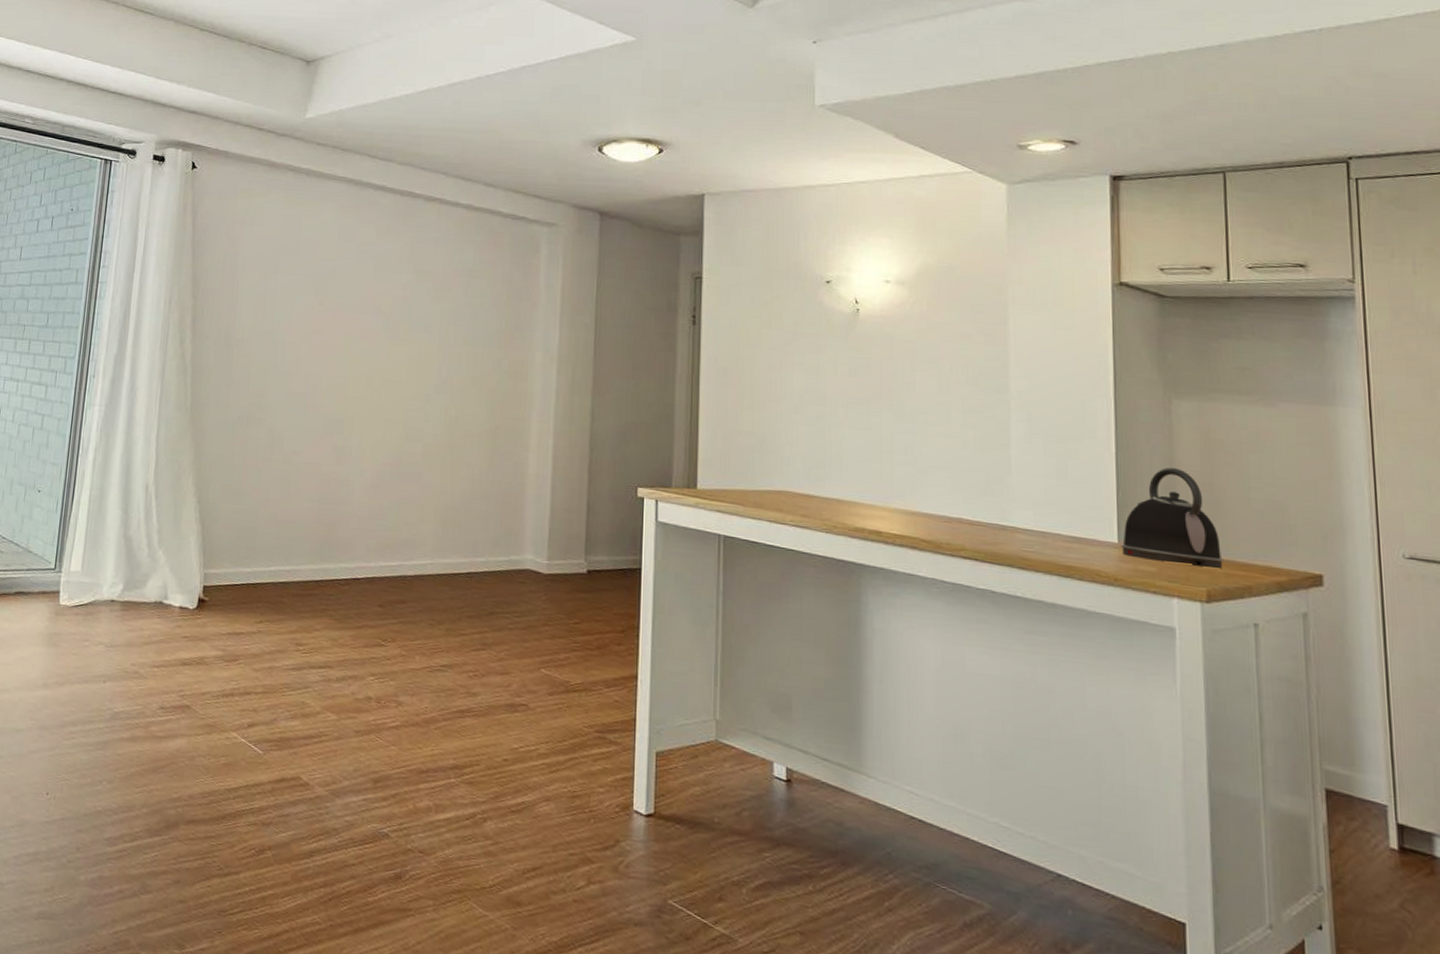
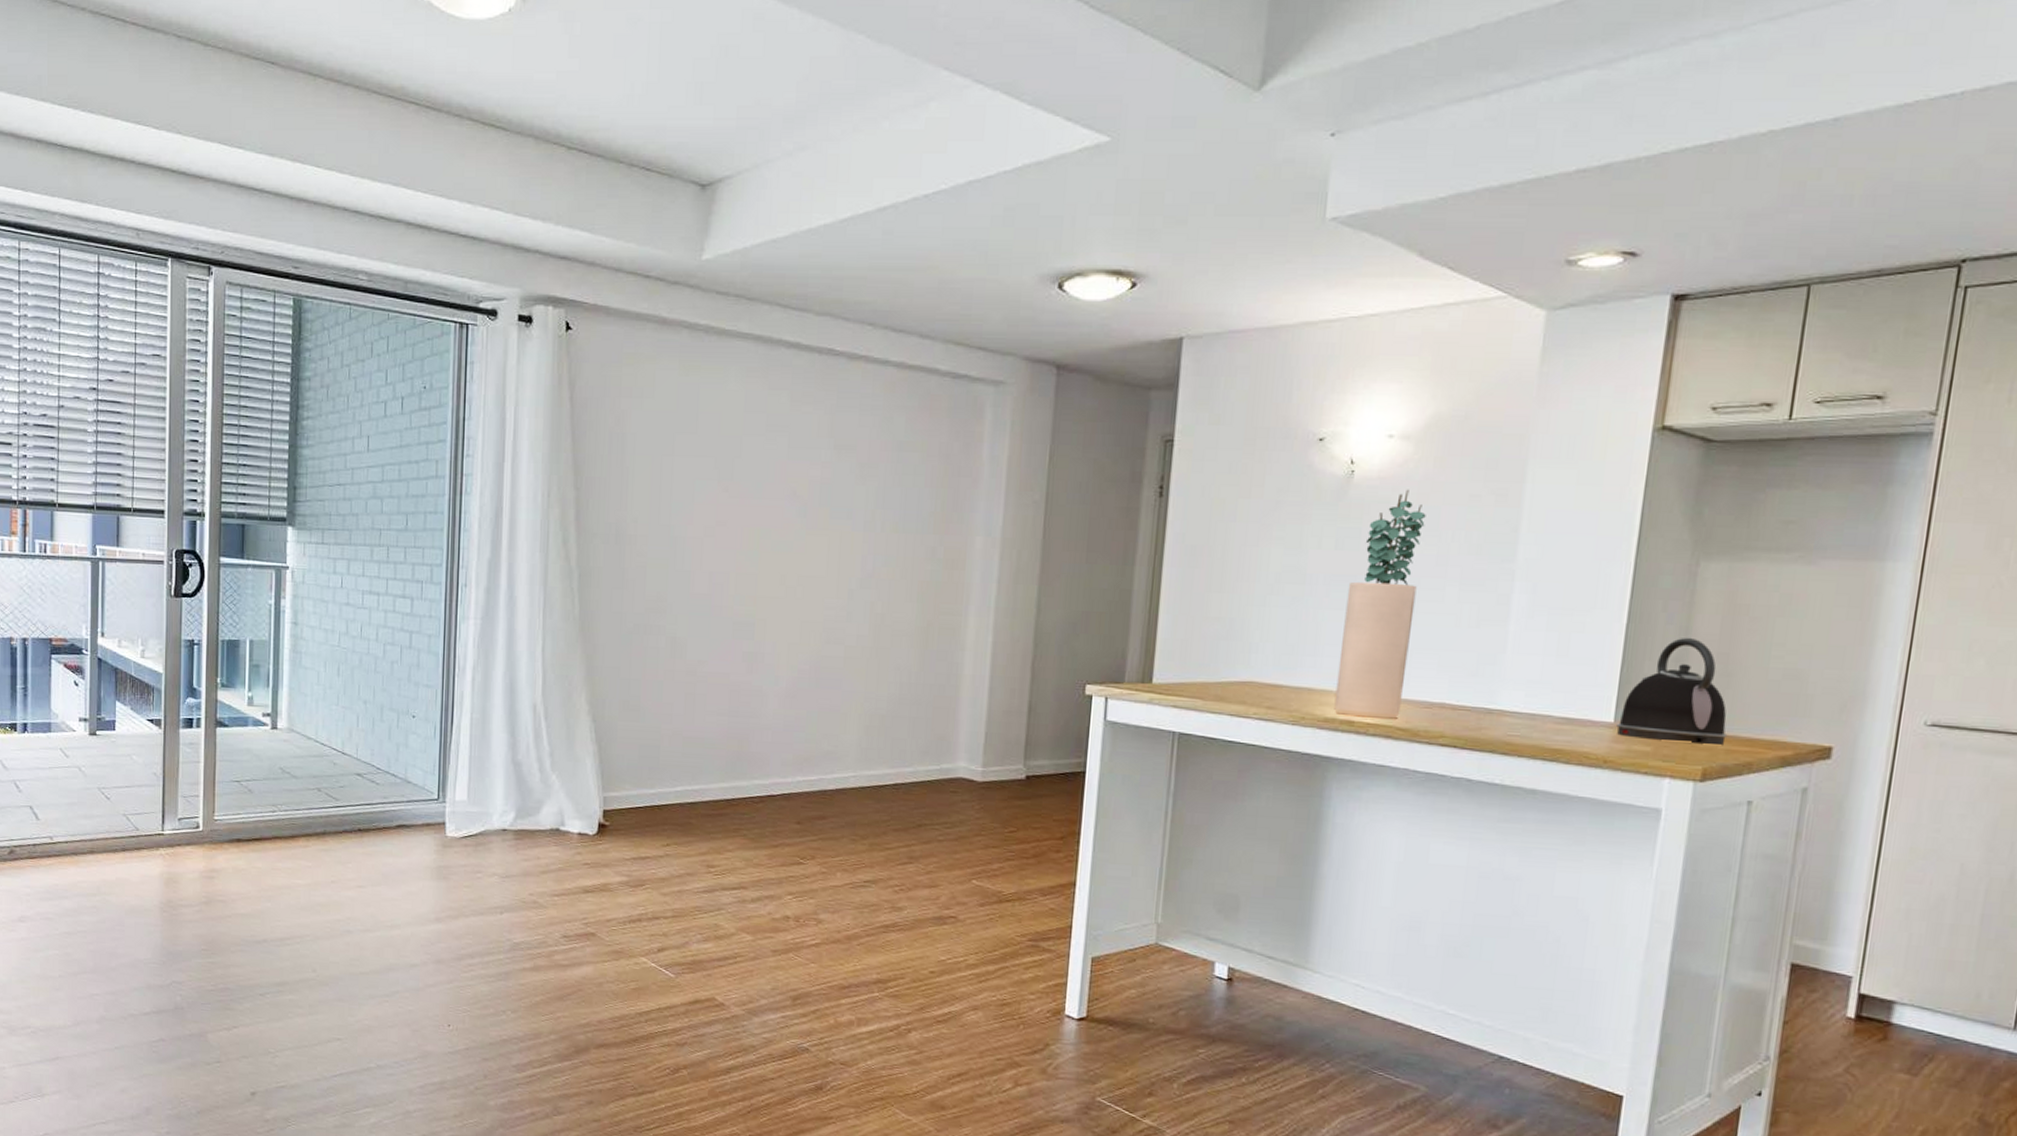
vase: none [862,327,926,532] -> present [1334,489,1426,720]

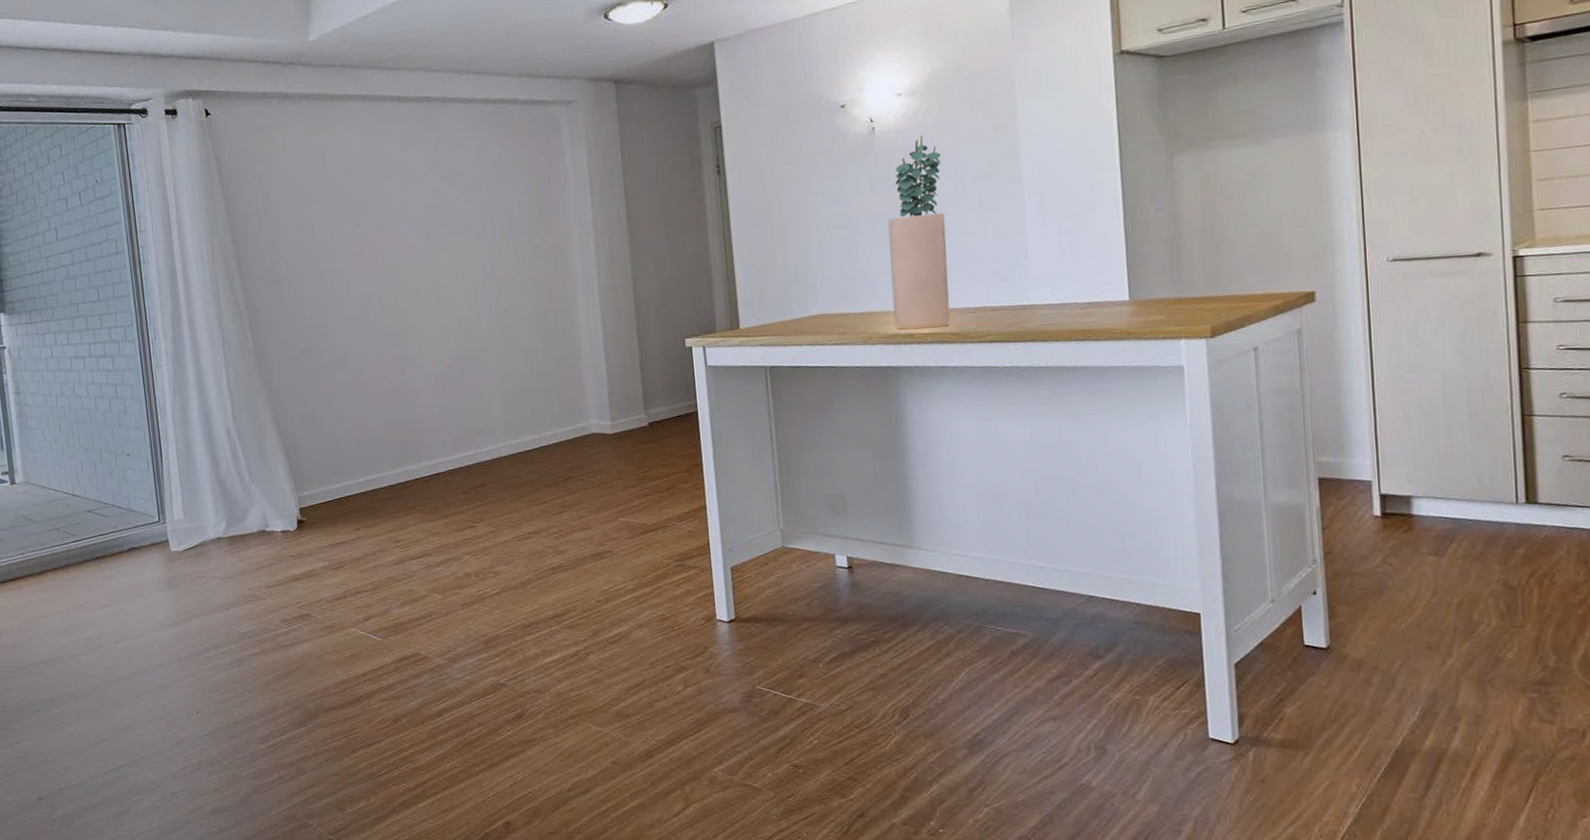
kettle: present [1616,637,1728,746] -> none [1132,219,1226,311]

